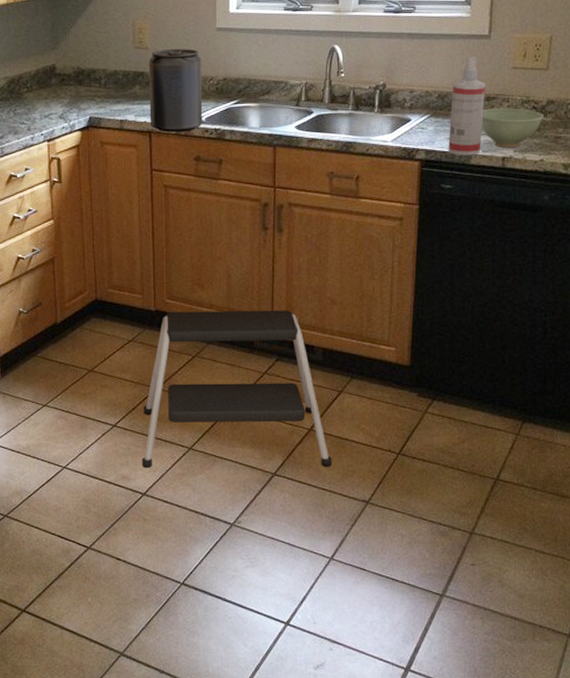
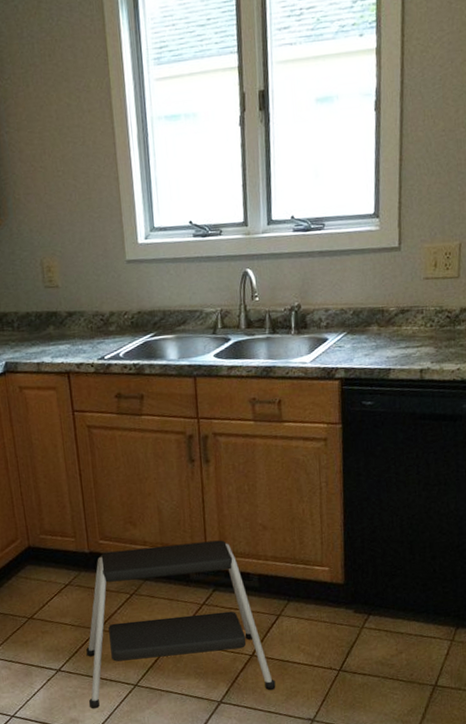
soda can: present [148,49,203,133] -> none [60,284,120,372]
spray bottle: present [448,56,486,156] -> none [366,270,400,372]
bowl: present [481,108,545,148] -> none [397,319,459,360]

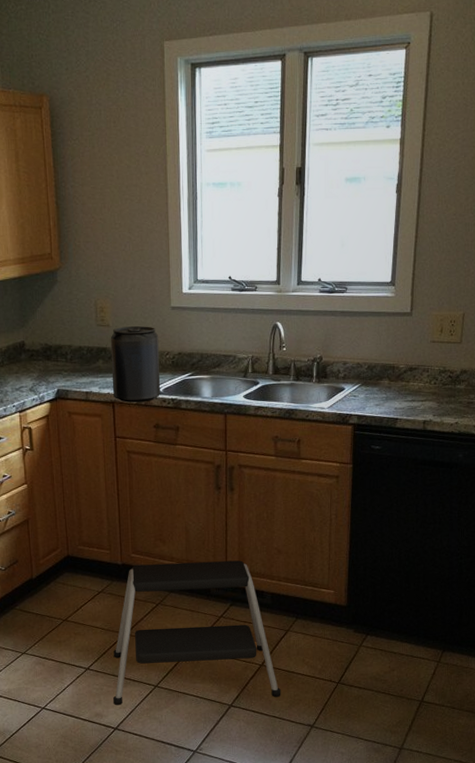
soda can: none [60,284,120,372] -> present [110,326,161,403]

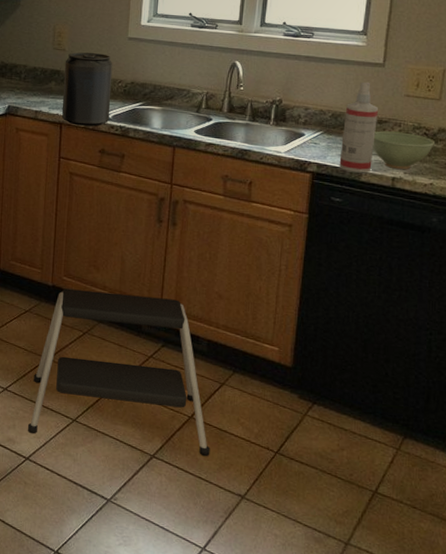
spray bottle: none [377,332,409,420] -> present [339,81,379,173]
bowl: none [405,377,459,413] -> present [372,131,436,170]

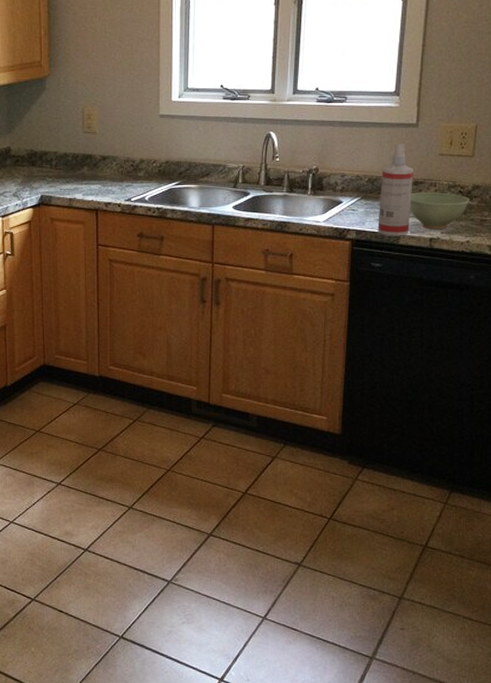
step stool: present [28,288,210,457] -> none [85,377,266,530]
soda can: present [61,52,113,127] -> none [96,134,146,211]

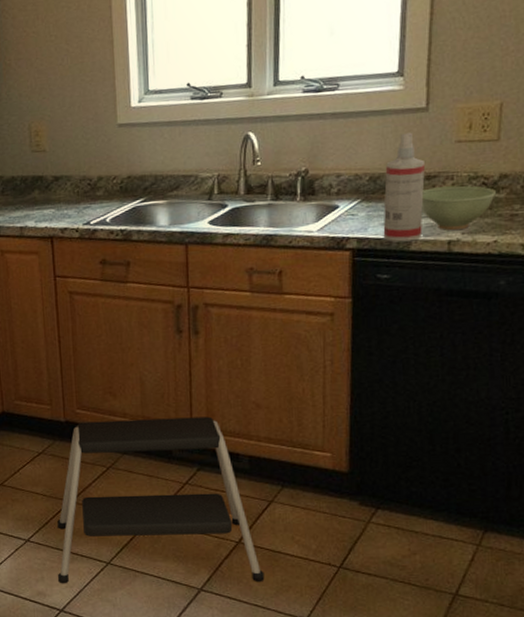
step stool: none [85,377,266,530] -> present [57,416,265,584]

